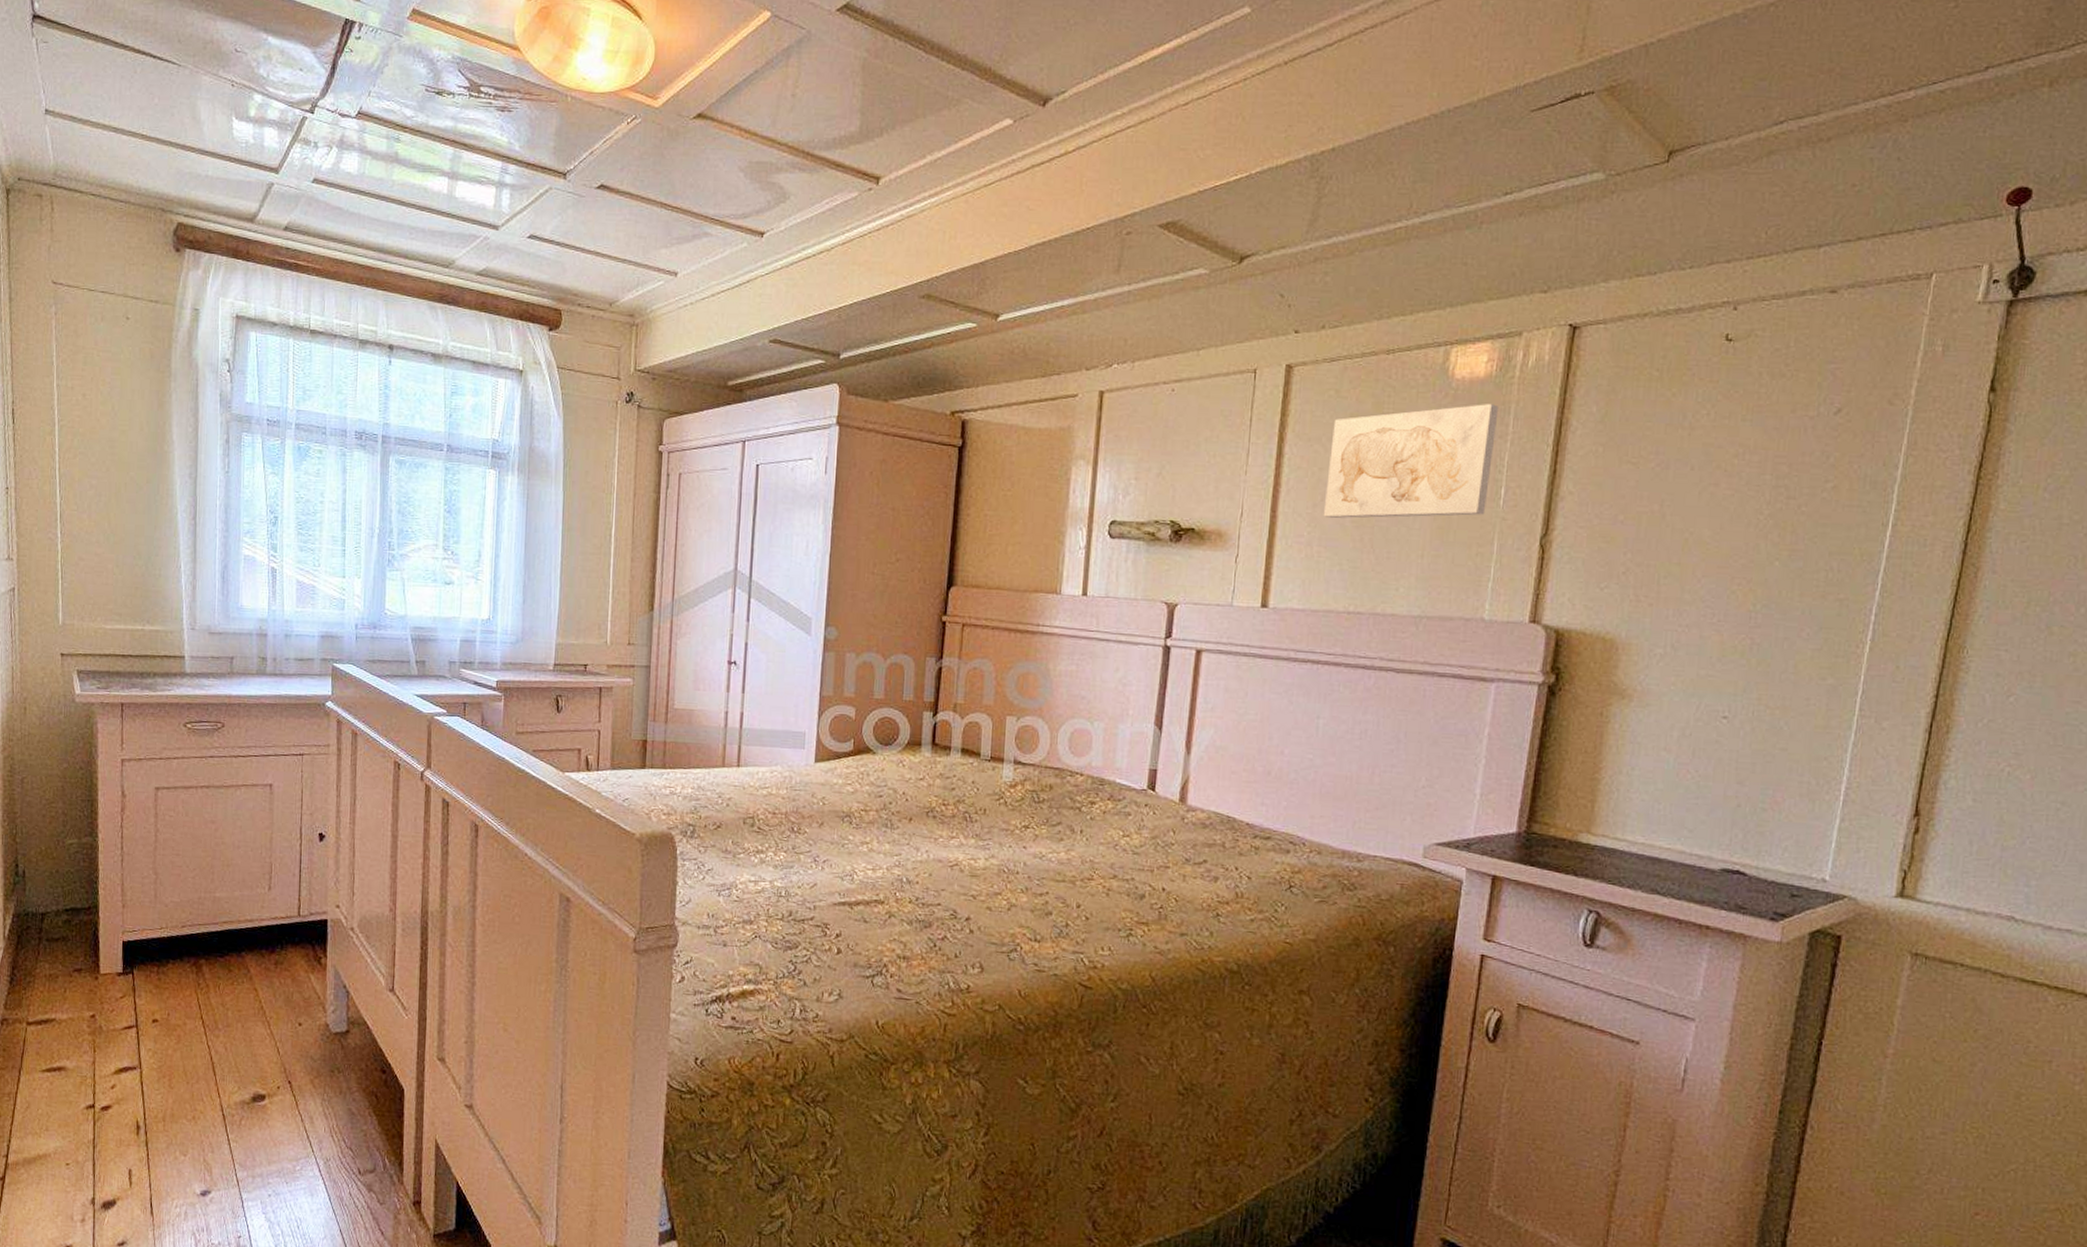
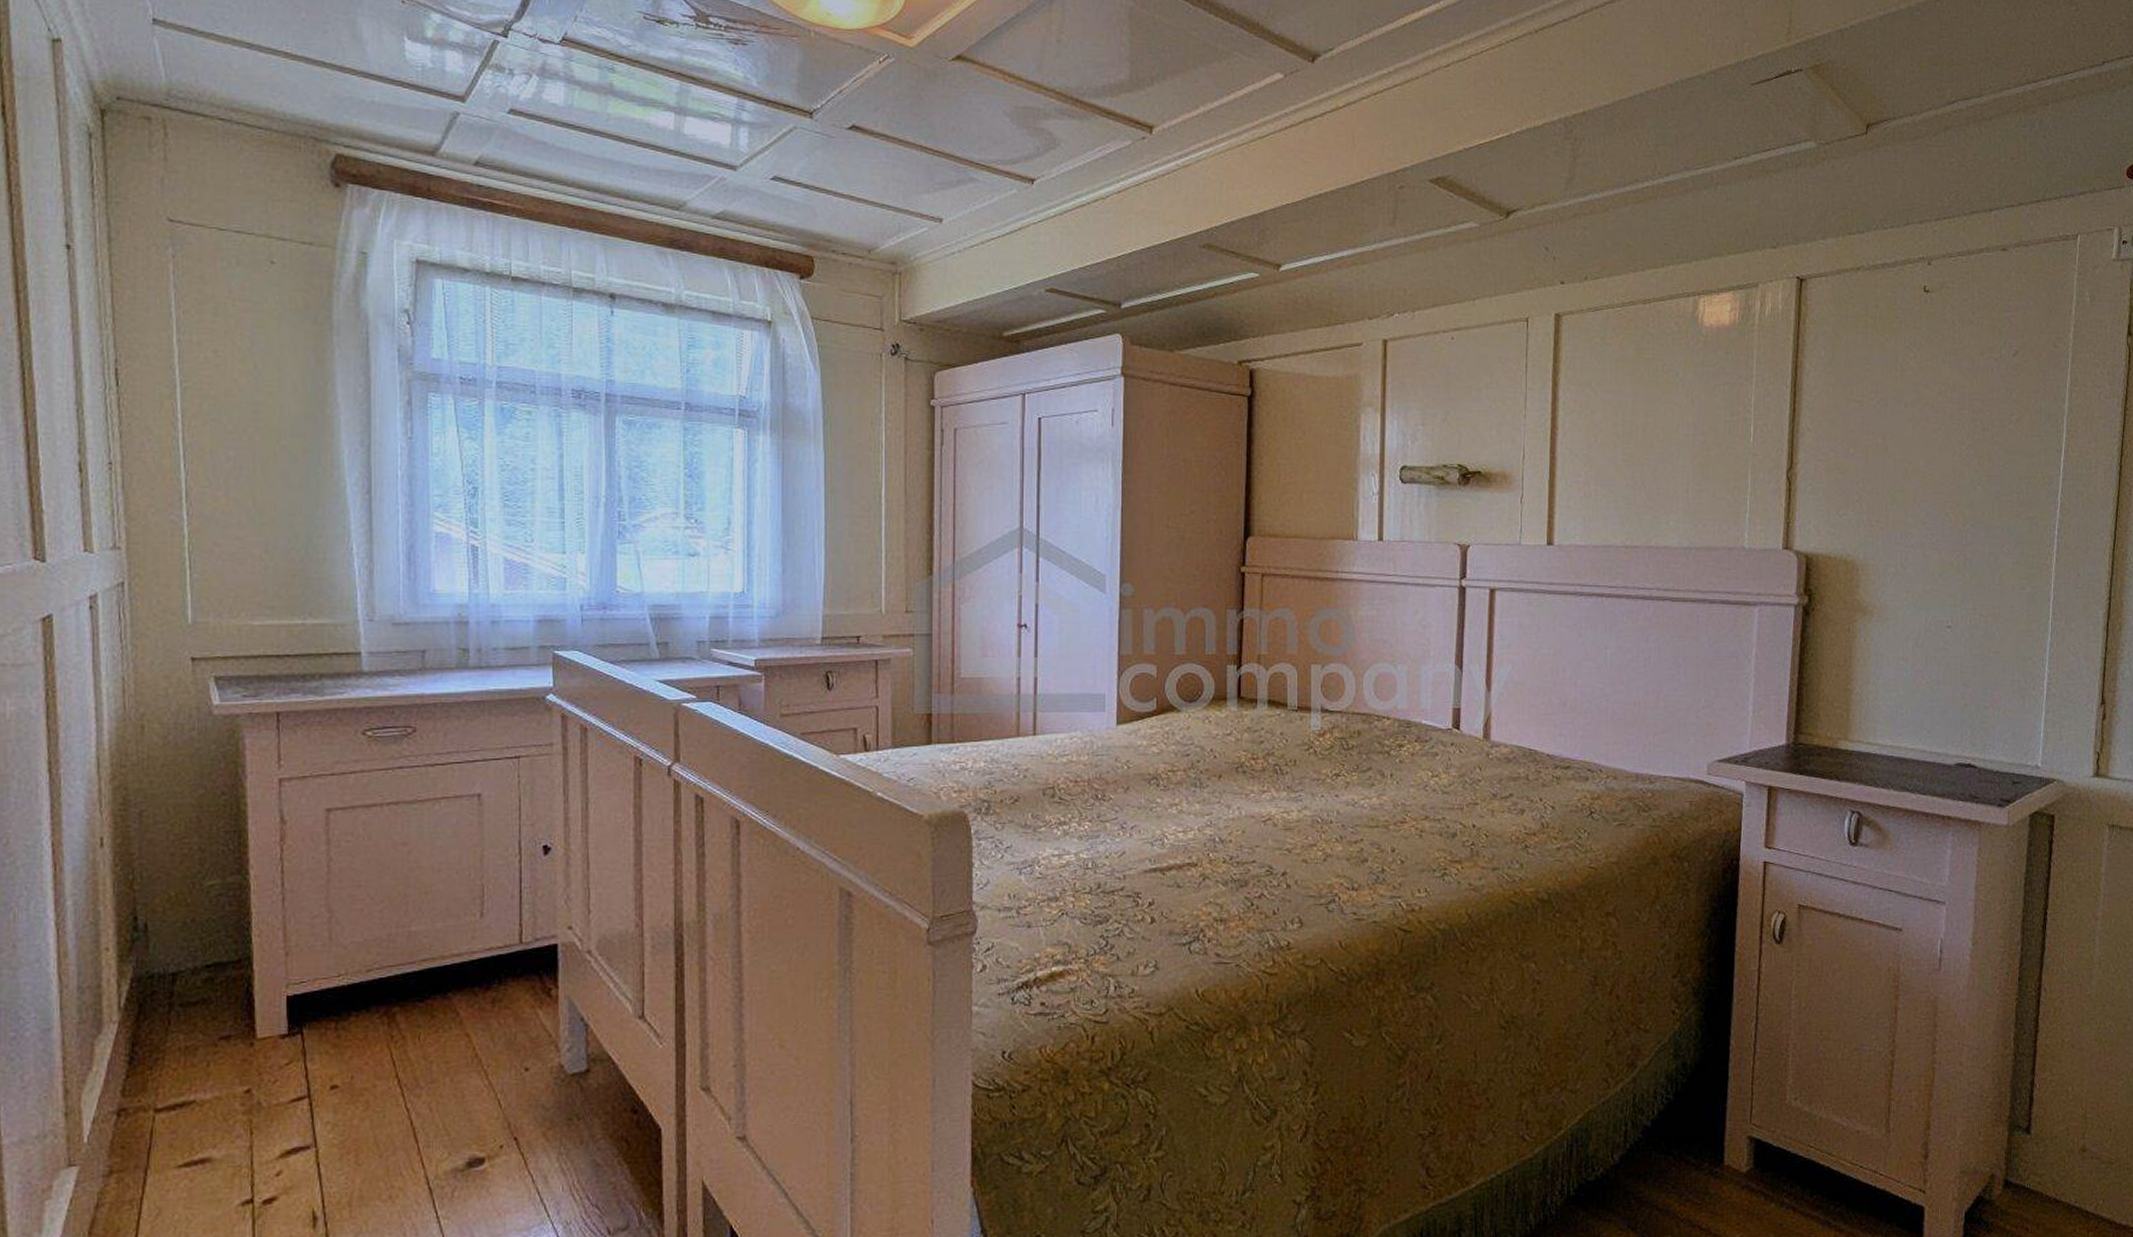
wall art: present [1323,404,1499,519] -> none [1597,349,1743,459]

